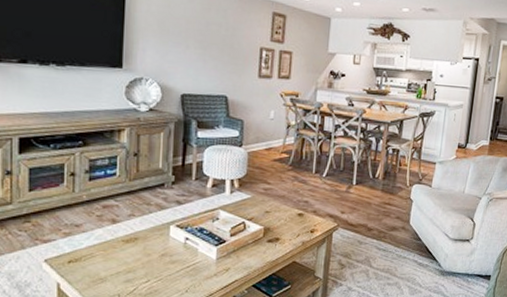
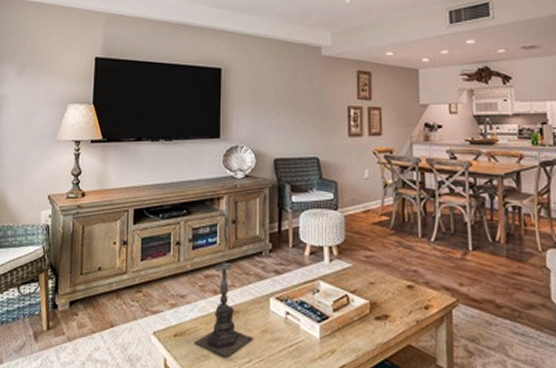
candle holder: none [90,184,152,279] -> present [194,252,253,357]

